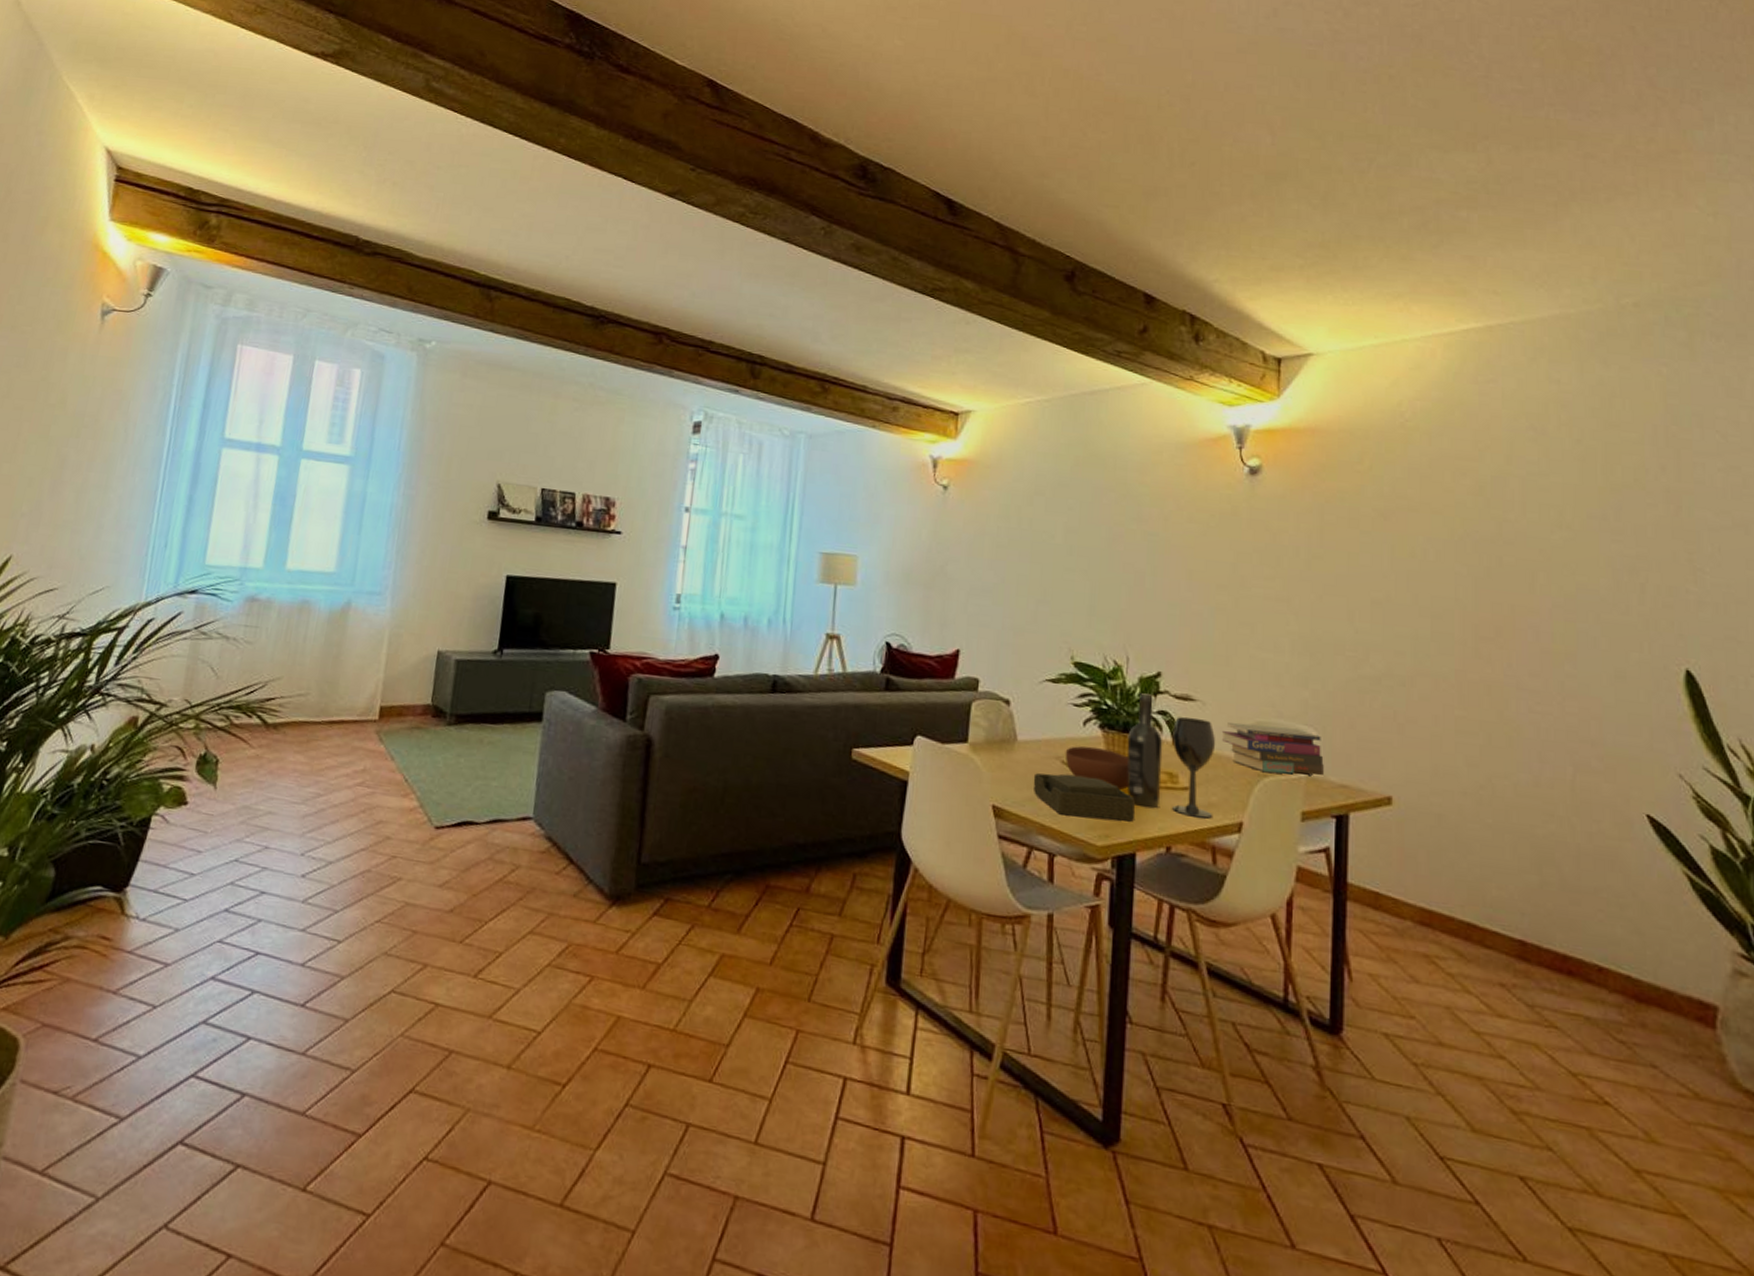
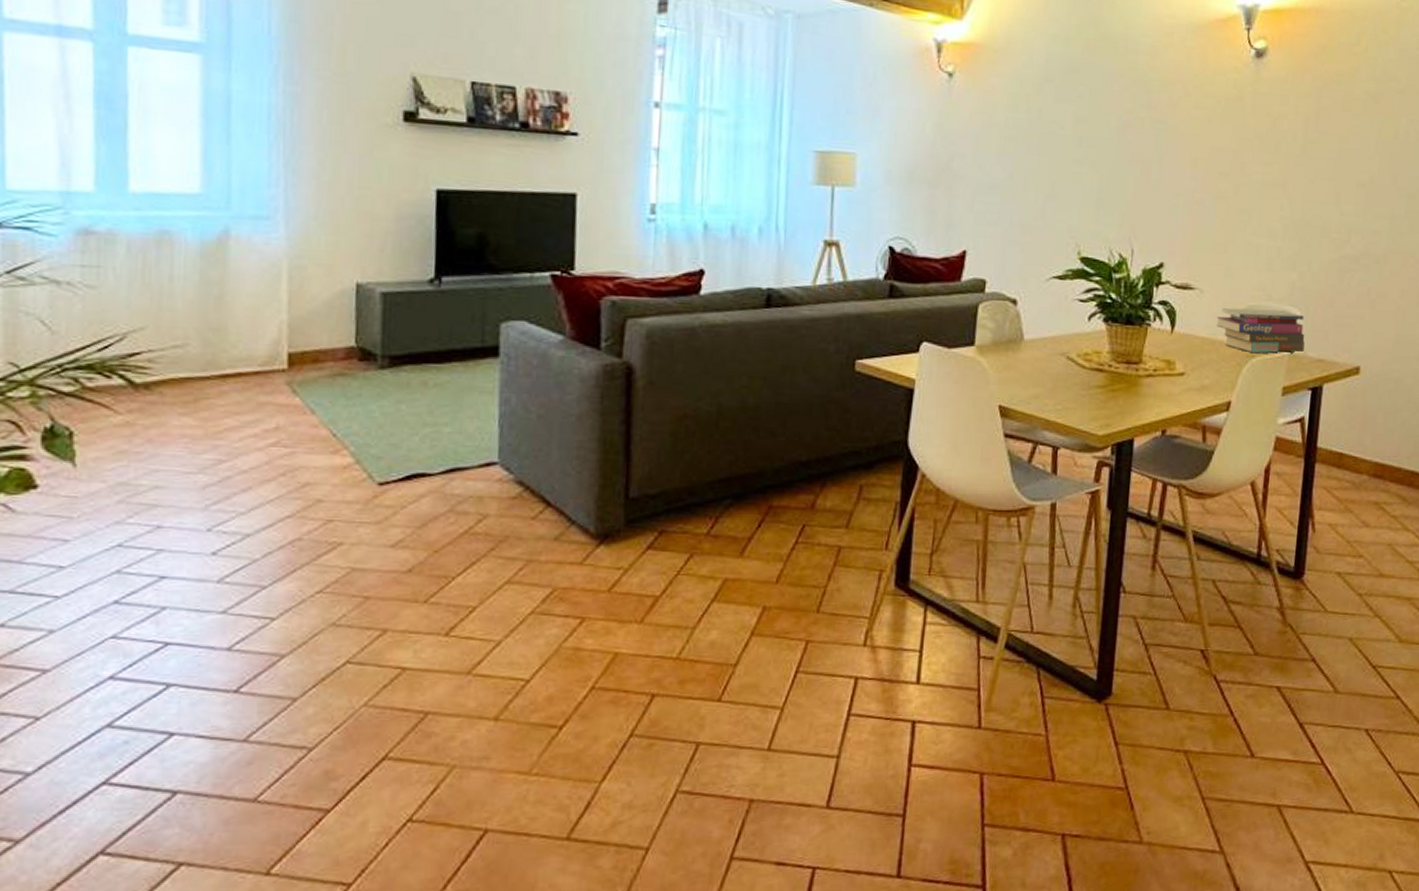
napkin holder: present [1033,773,1136,822] -> none [1039,369,1135,410]
bowl: present [1065,746,1130,790] -> none [1070,340,1131,380]
wine bottle: present [1127,693,1163,809] -> none [1128,285,1163,396]
wine glass: present [1172,717,1216,819] -> none [1169,306,1211,401]

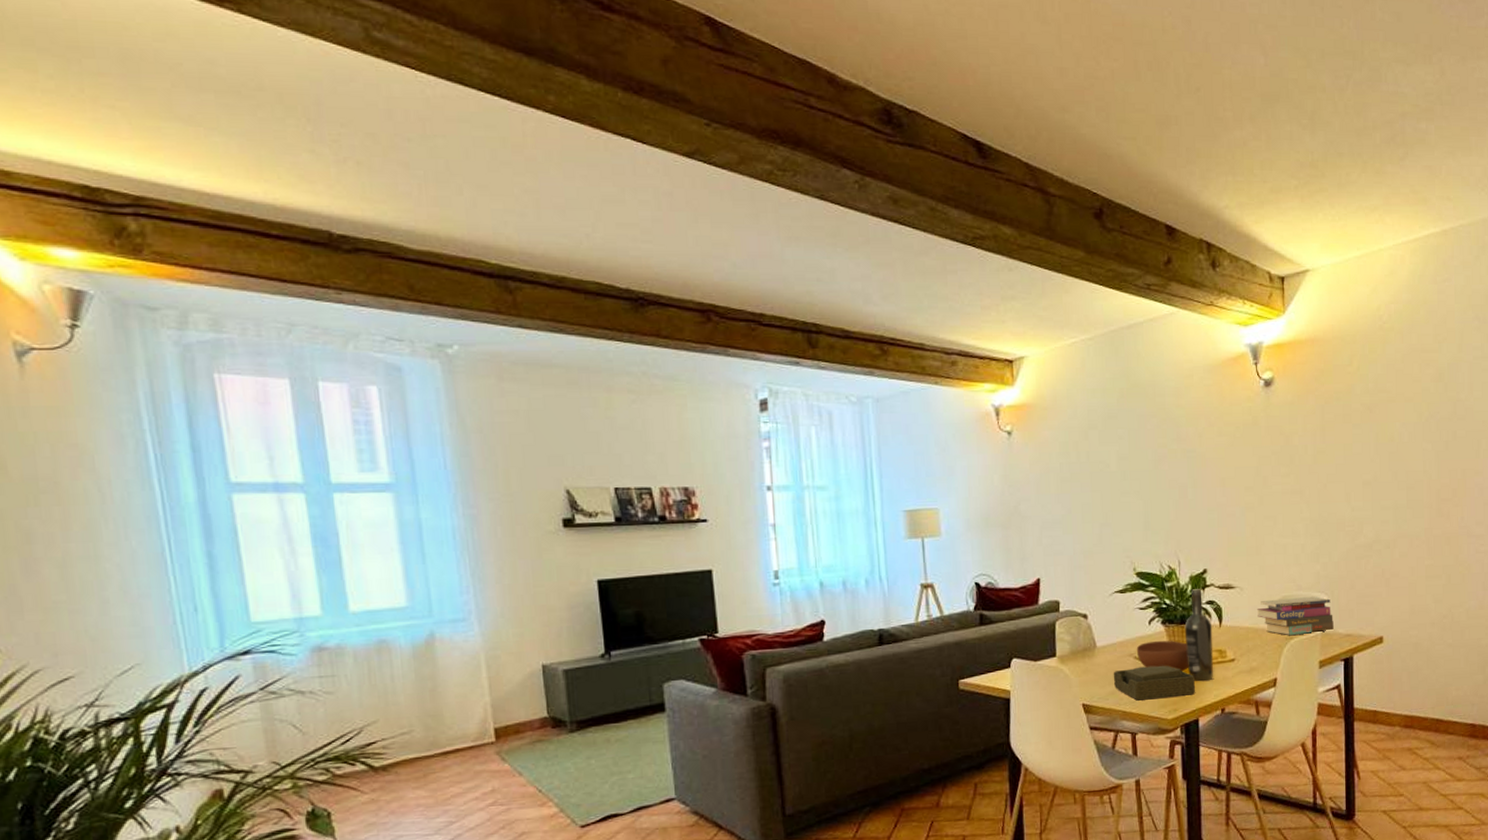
napkin holder: none [1039,369,1135,410] -> present [1113,665,1196,701]
bowl: none [1070,340,1131,380] -> present [1136,640,1189,671]
wine bottle: none [1128,285,1163,396] -> present [1184,589,1214,681]

